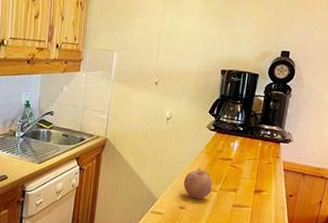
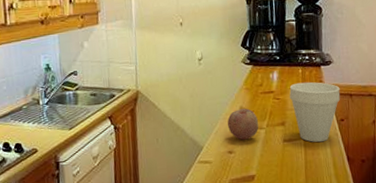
cup: none [246,155,295,213] -> present [289,82,341,143]

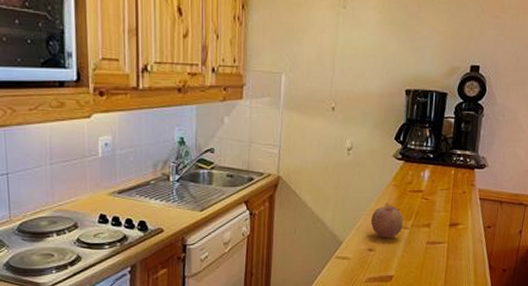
cup: present [289,82,341,143] -> none [439,184,491,248]

